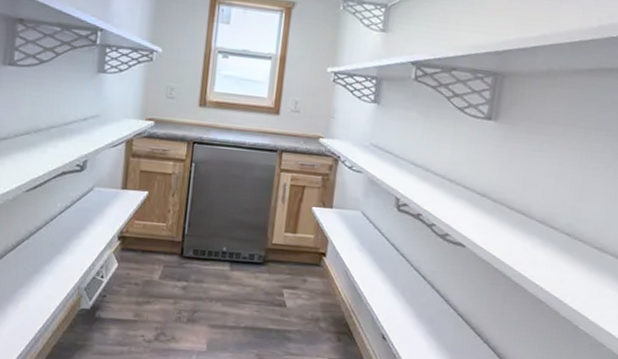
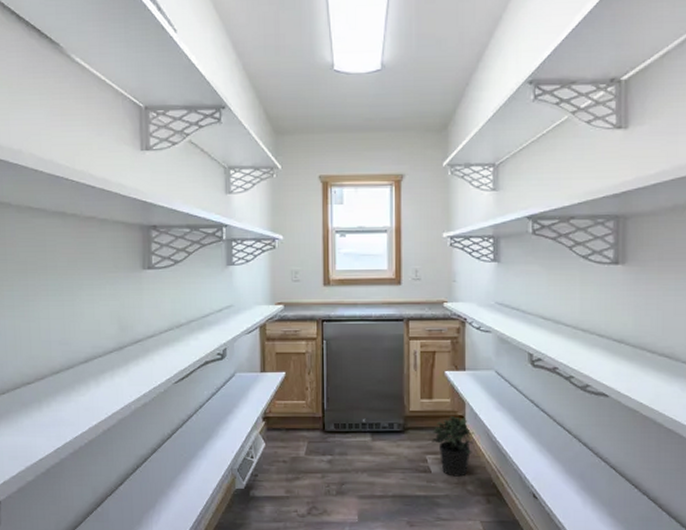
potted plant: none [290,252,334,313] -> present [431,416,475,477]

